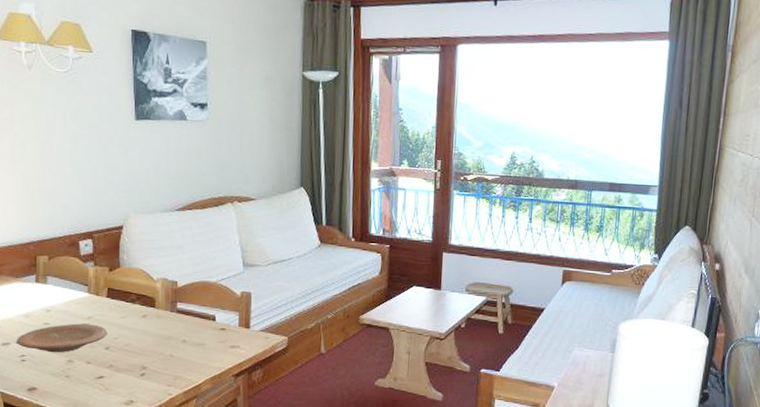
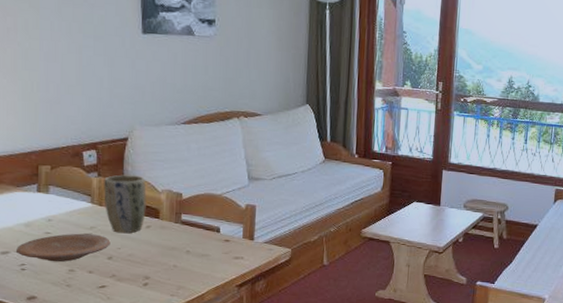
plant pot: none [100,263,142,323] -> present [104,174,146,234]

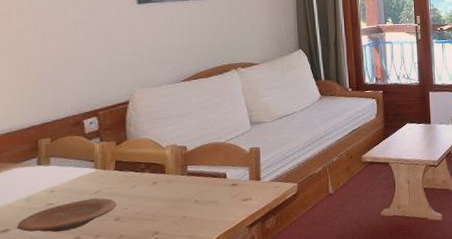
plant pot: present [104,174,146,234] -> none [107,135,151,194]

